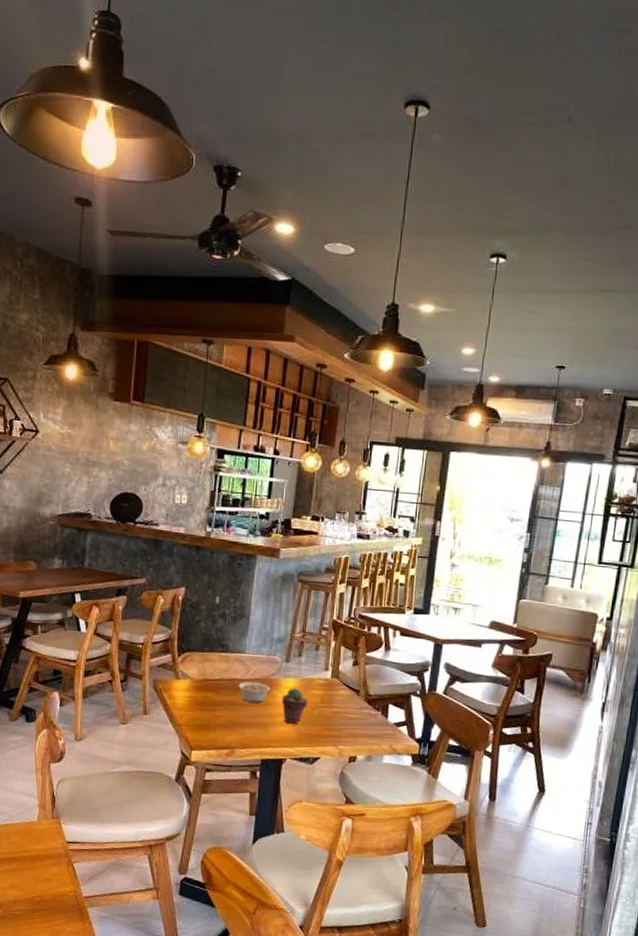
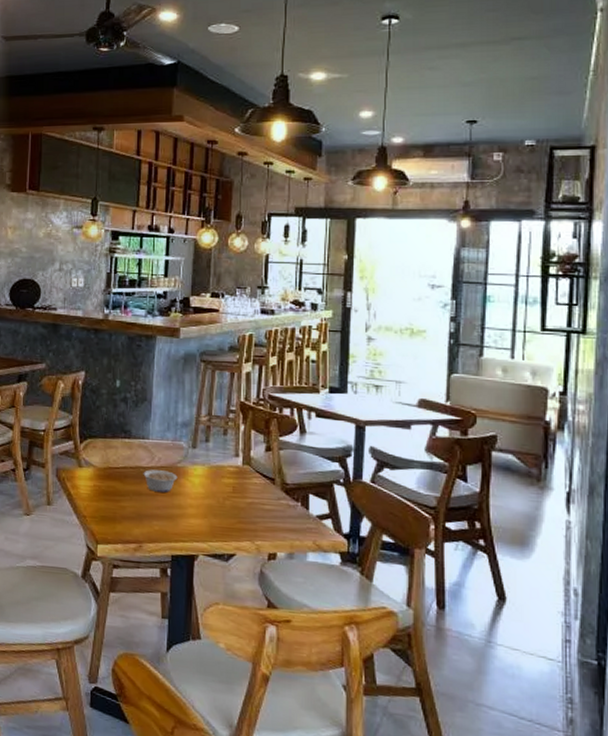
potted succulent: present [281,688,308,724] -> none [190,476,219,516]

